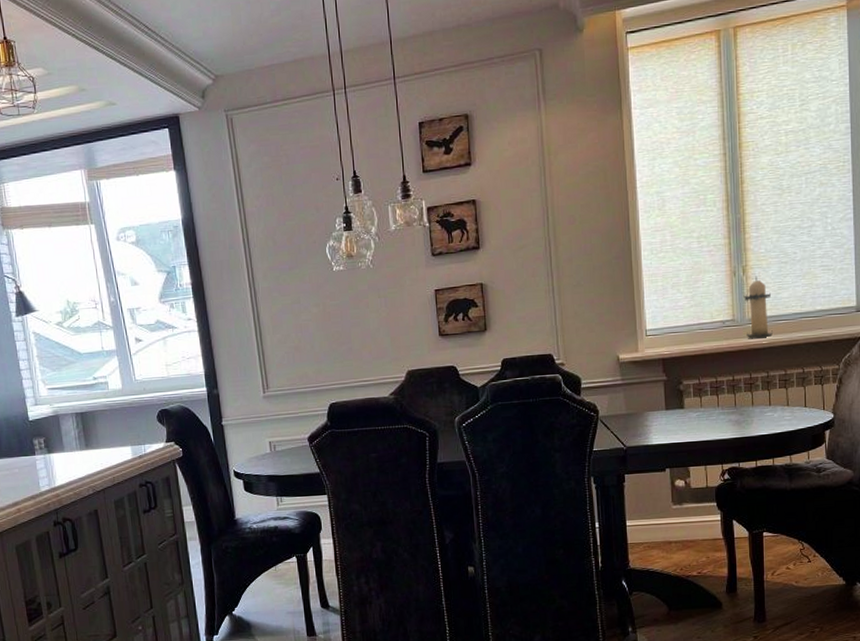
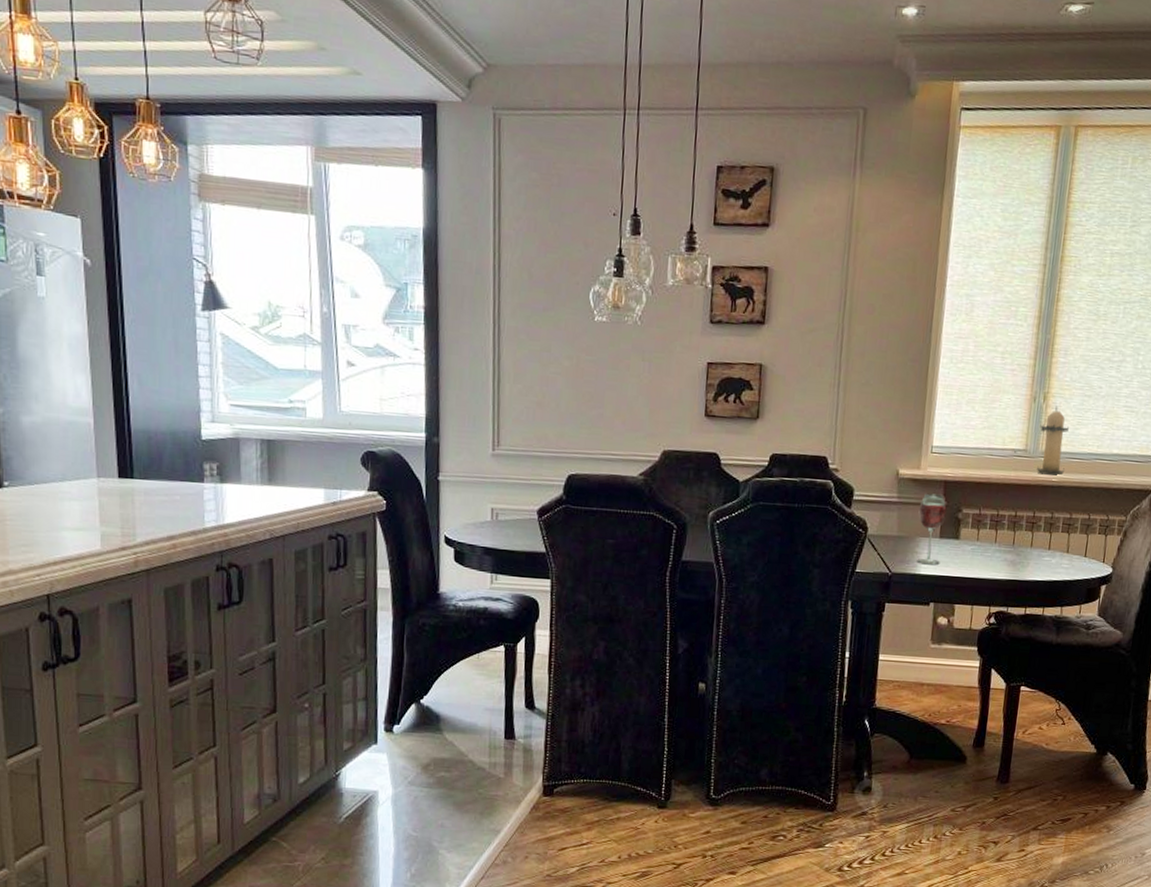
wineglass: none [642,371,670,435] -> present [917,493,947,564]

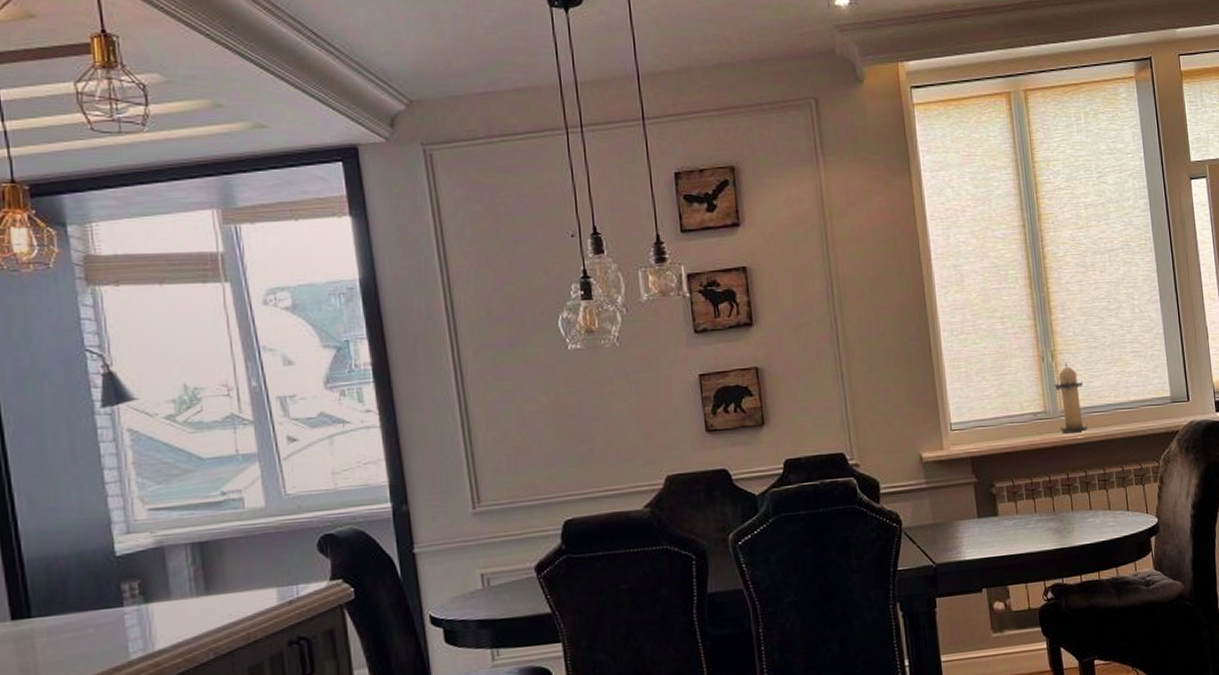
wineglass: present [917,493,947,564] -> none [950,472,984,548]

